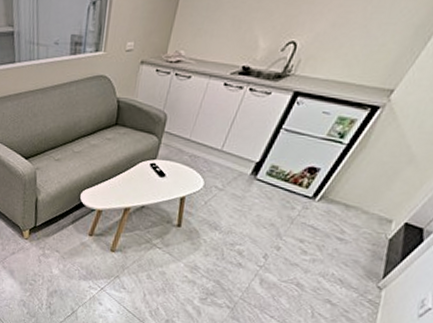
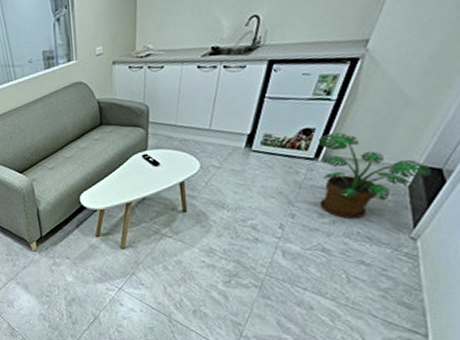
potted plant: none [306,175,414,261] -> present [317,132,432,219]

